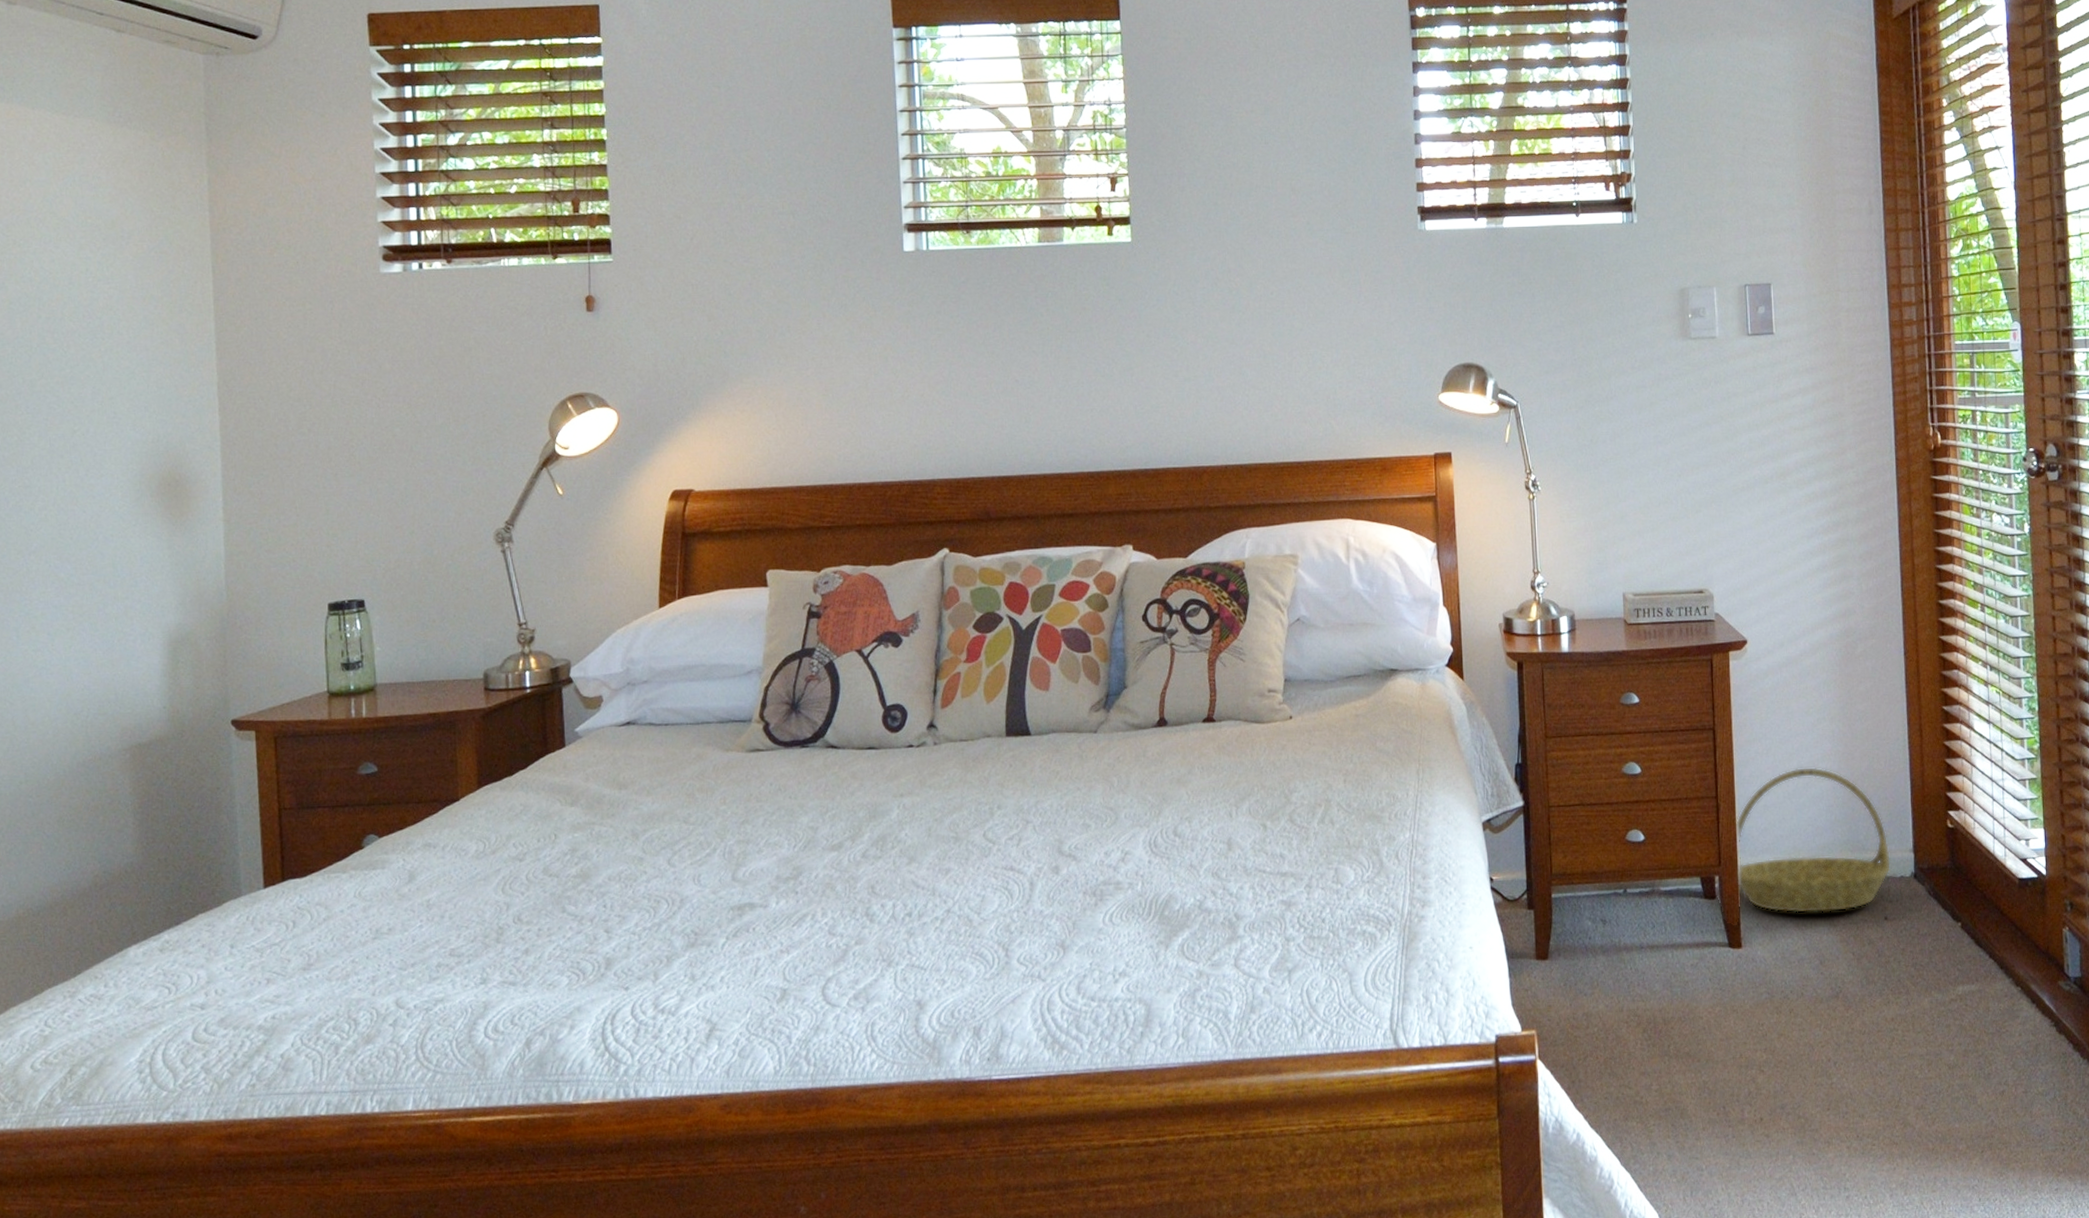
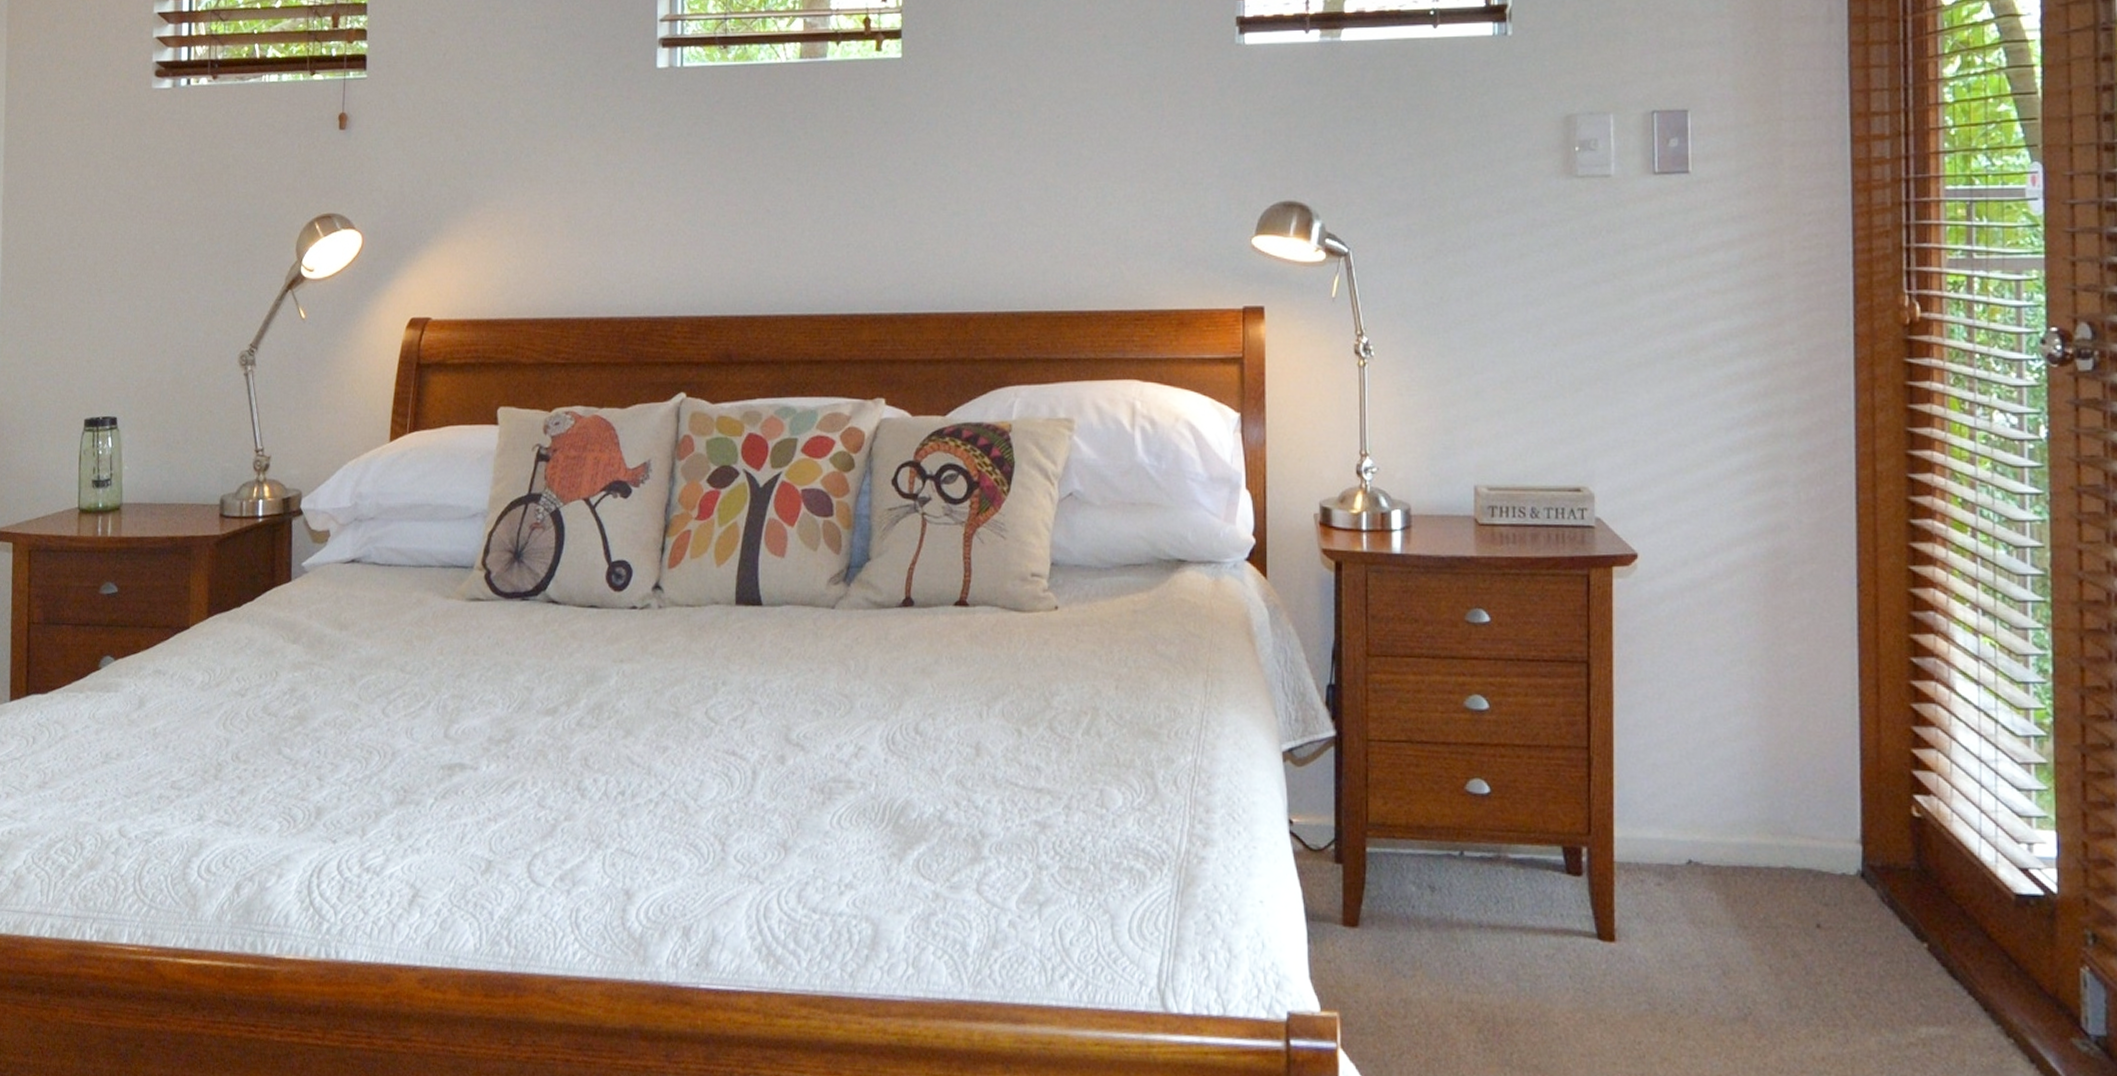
basket: present [1735,766,1892,914] -> none [1612,719,1829,911]

